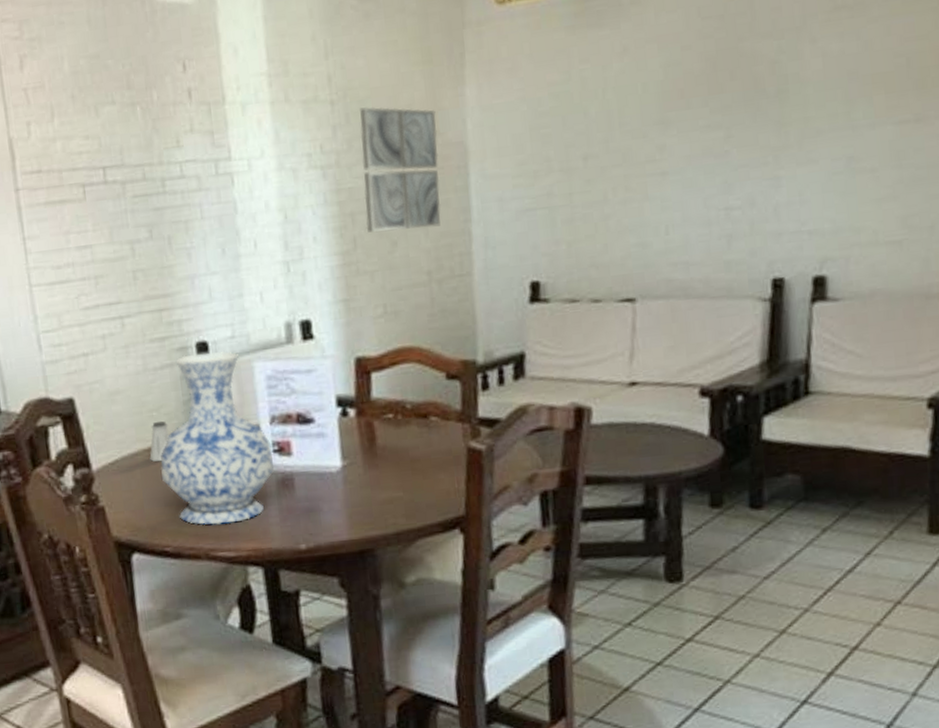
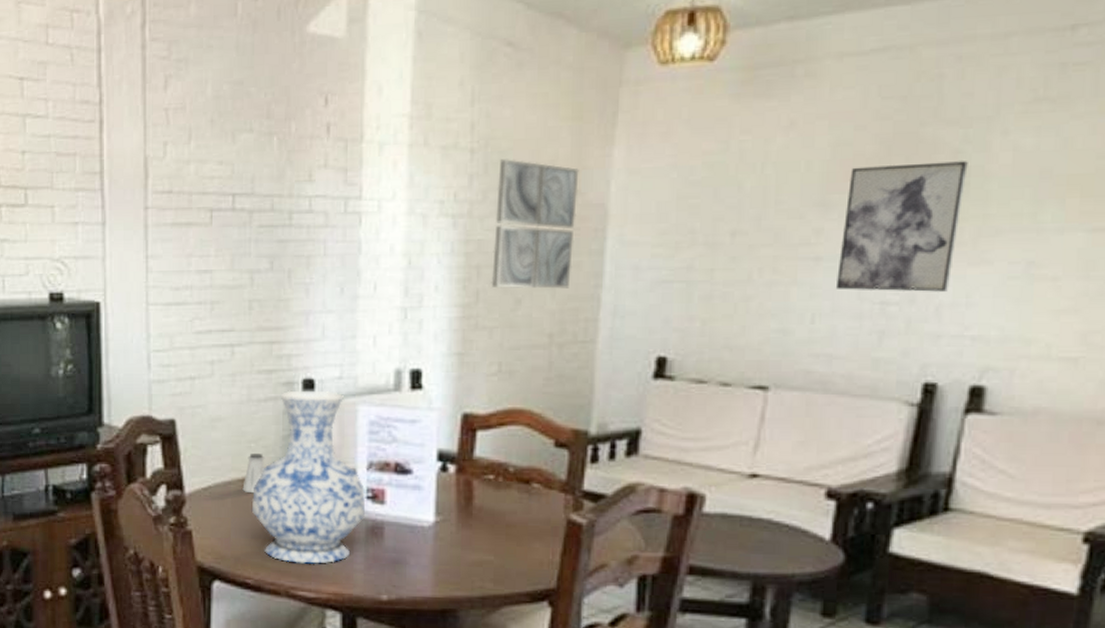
wall art: none [683,70,785,200] -> present [835,161,968,292]

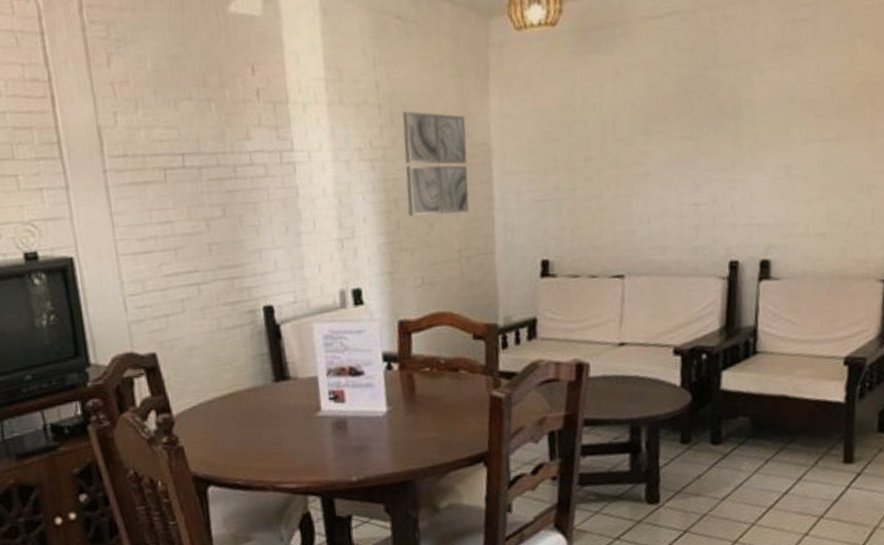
saltshaker: present [242,452,265,494] -> none [223,373,241,408]
vase: present [251,390,366,564] -> none [233,314,331,461]
wall art: present [835,161,968,292] -> none [661,94,740,197]

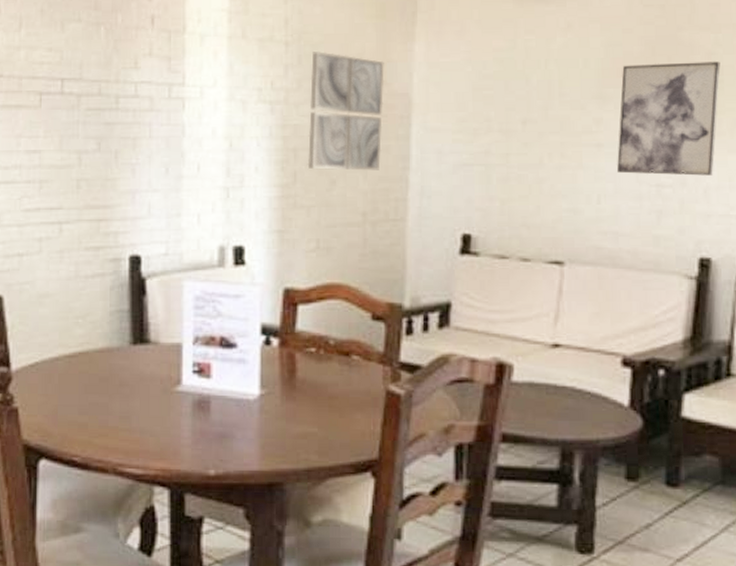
wall art: none [661,94,740,197] -> present [616,61,721,176]

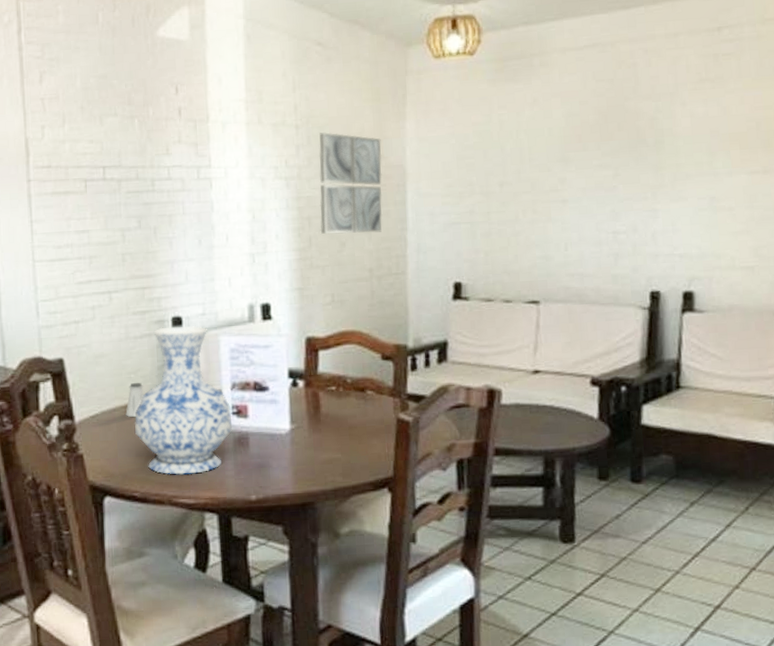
saltshaker: none [70,328,93,370] -> present [125,382,145,418]
vase: none [78,266,192,440] -> present [134,326,233,475]
wall art: present [616,61,721,176] -> none [579,125,661,224]

